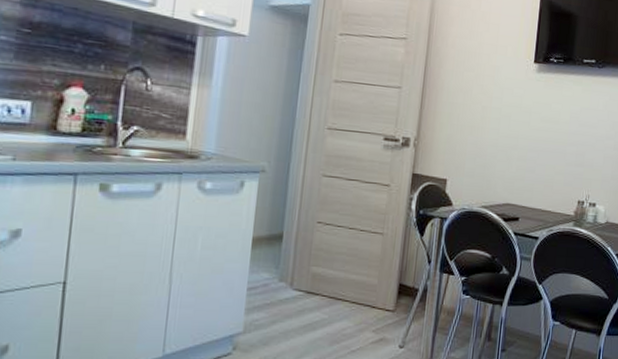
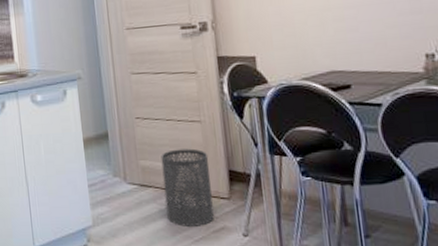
trash can: none [328,259,383,337] -> present [161,148,214,226]

